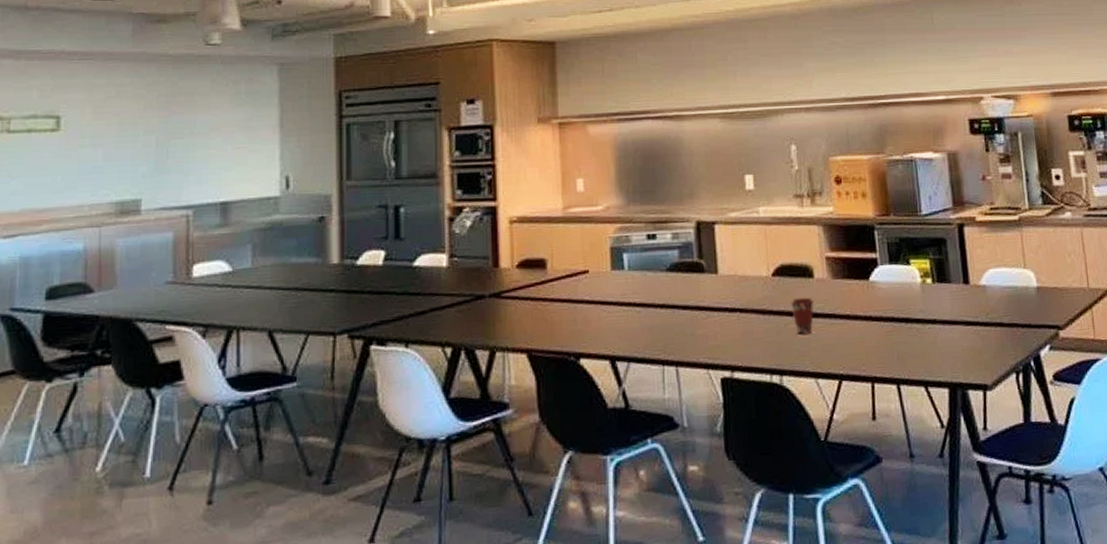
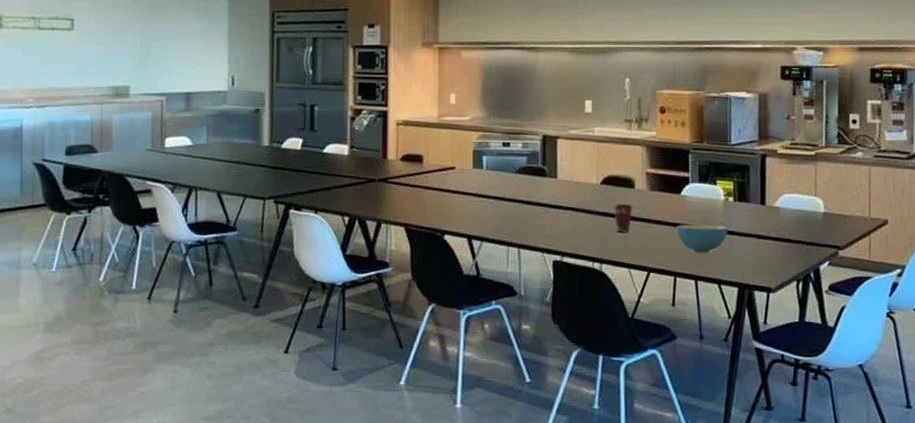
cereal bowl: none [869,314,929,350] -> present [677,224,728,253]

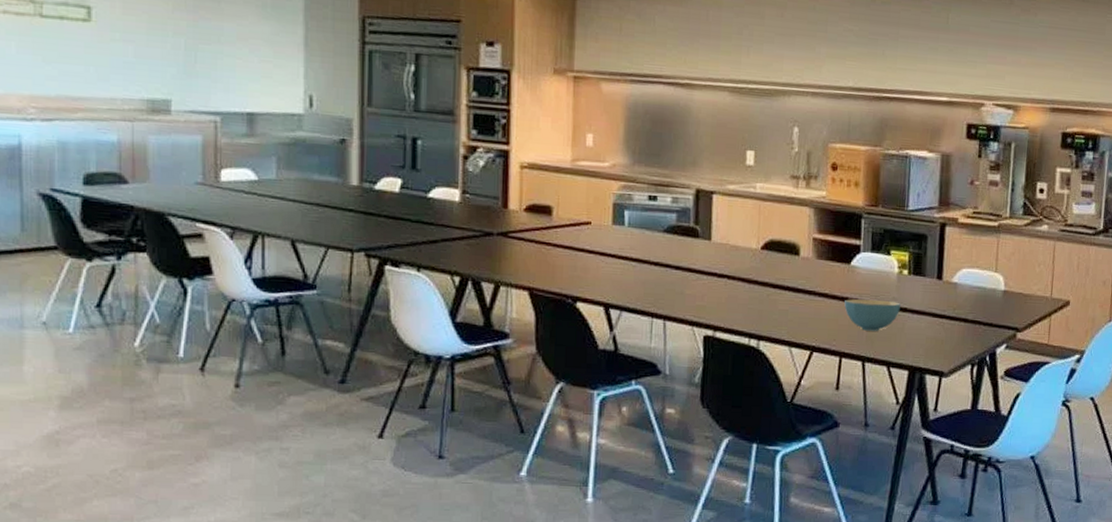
coffee cup: present [614,203,633,233] -> none [775,272,797,306]

